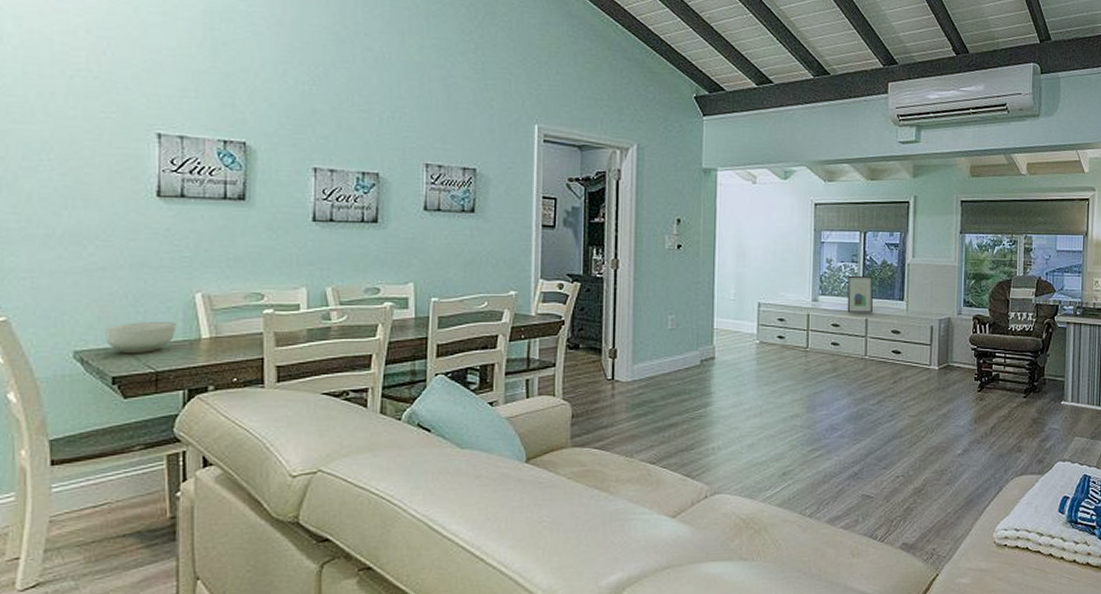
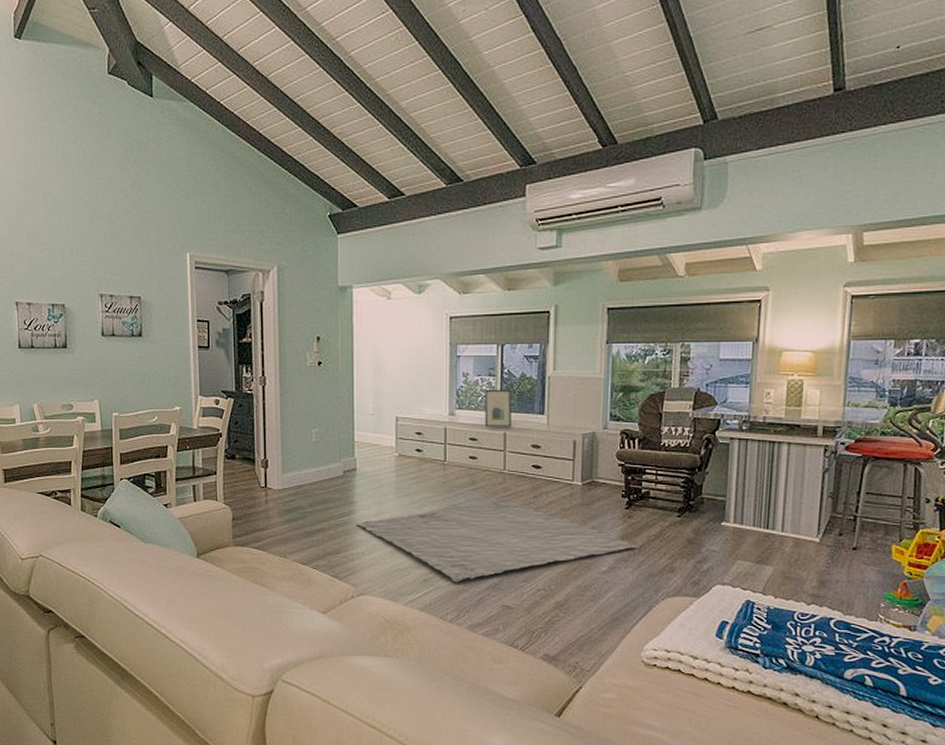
area rug: none [712,387,989,474] -> present [356,501,638,583]

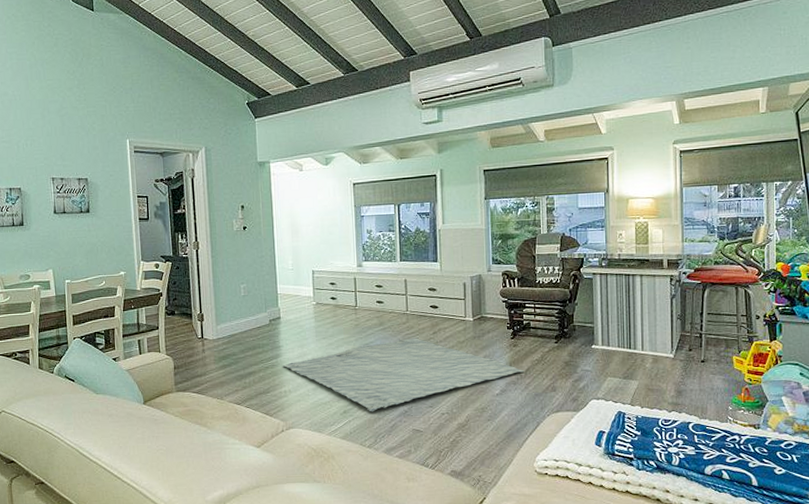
picture frame: present [484,389,512,427] -> none [386,242,411,275]

